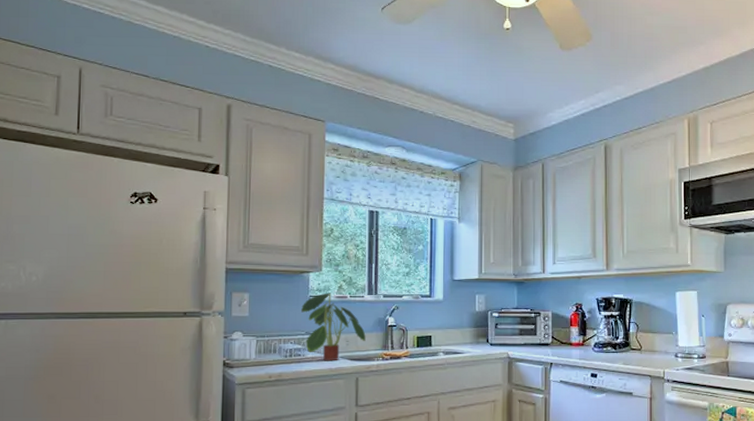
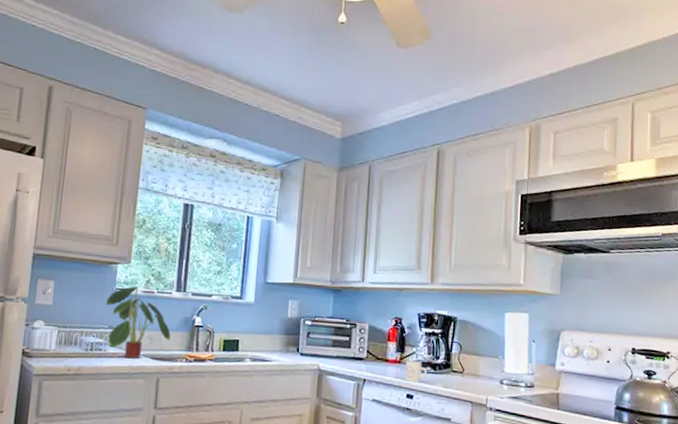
mug: none [588,342,609,363] -> present [404,360,428,384]

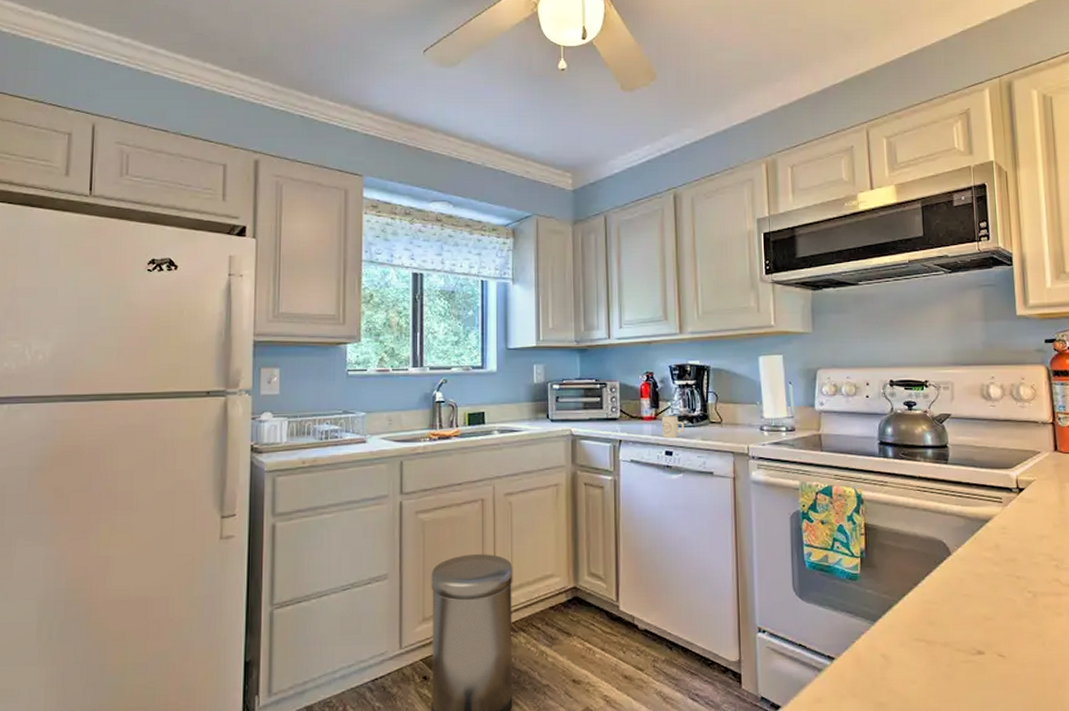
plant: present [105,286,171,359] -> none [337,366,411,444]

